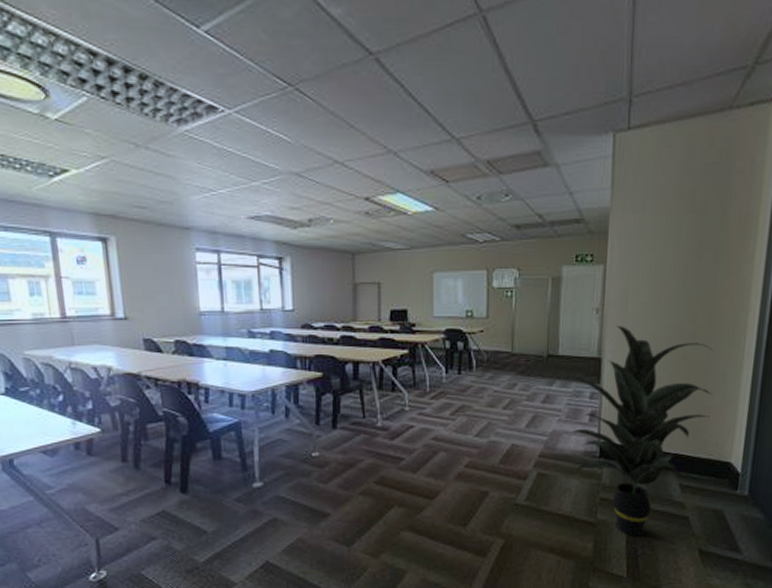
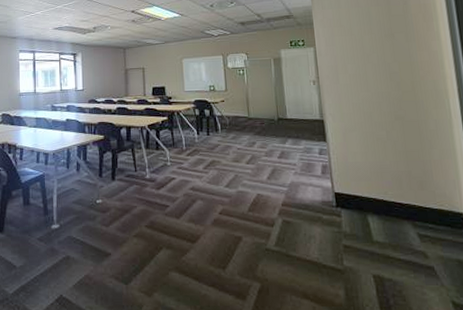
indoor plant: present [559,326,713,537] -> none [290,94,433,285]

